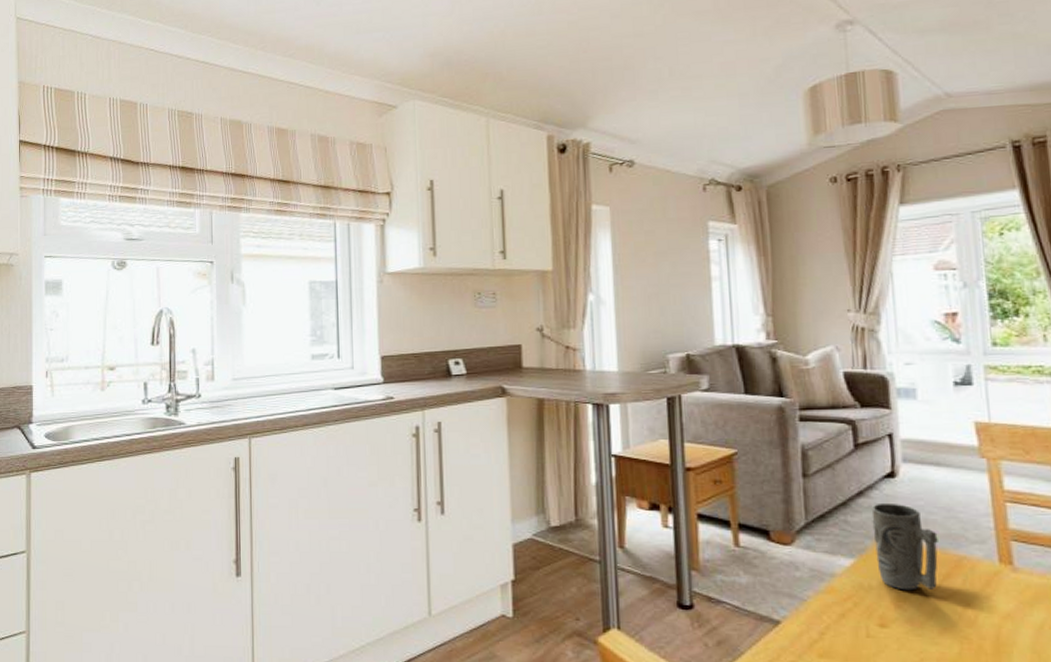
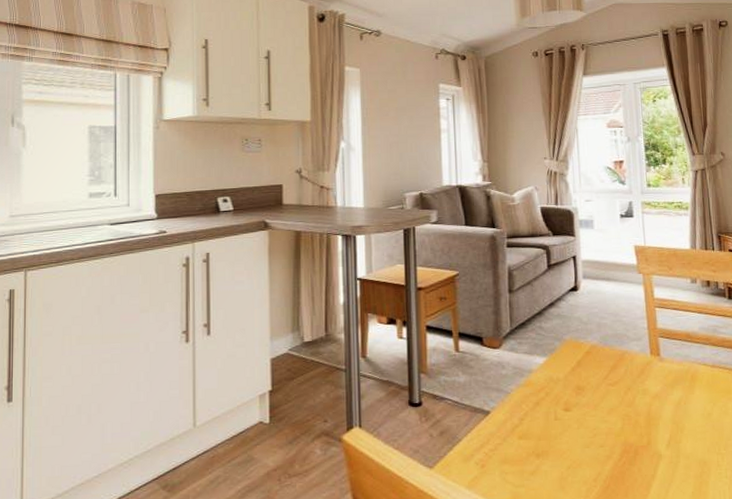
mug: present [871,502,938,591] -> none [560,311,608,381]

